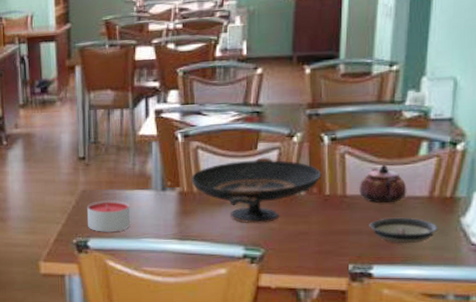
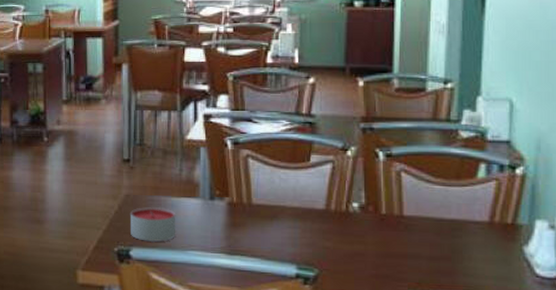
decorative bowl: present [191,157,322,224] -> none [240,170,378,242]
teapot: present [359,163,407,203] -> none [417,184,466,227]
saucer: present [369,217,438,244] -> none [428,242,500,272]

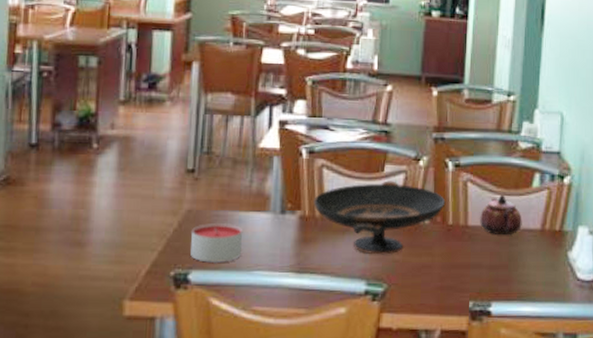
decorative bowl: none [240,170,378,242] -> present [313,180,446,255]
teapot: none [417,184,466,227] -> present [480,193,522,236]

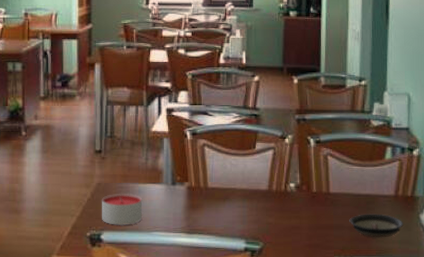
decorative bowl: present [313,180,446,255] -> none [198,156,310,218]
teapot: present [480,193,522,236] -> none [340,165,378,201]
saucer: none [488,250,549,279] -> present [349,214,403,238]

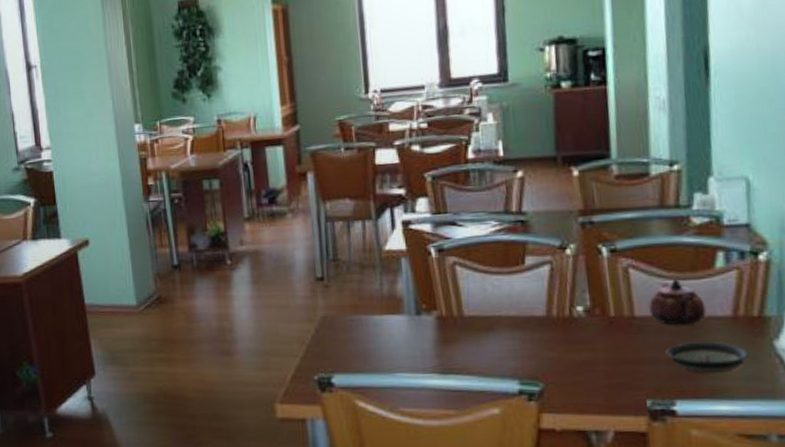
candle: present [102,193,142,225] -> none [329,326,381,366]
teapot: none [340,165,378,201] -> present [649,278,707,325]

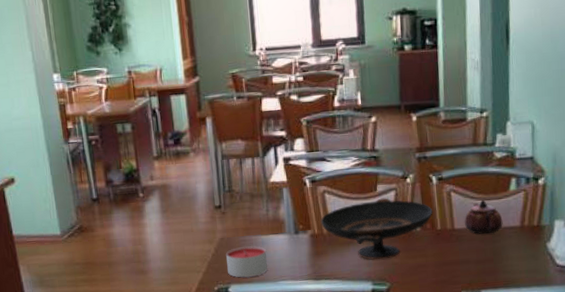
candle: none [329,326,381,366] -> present [226,245,267,278]
decorative bowl: none [449,273,604,353] -> present [320,198,433,260]
saucer: present [665,342,749,374] -> none [475,246,530,270]

